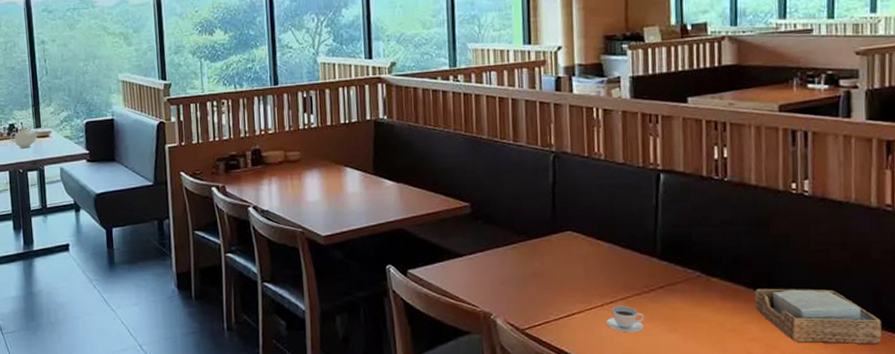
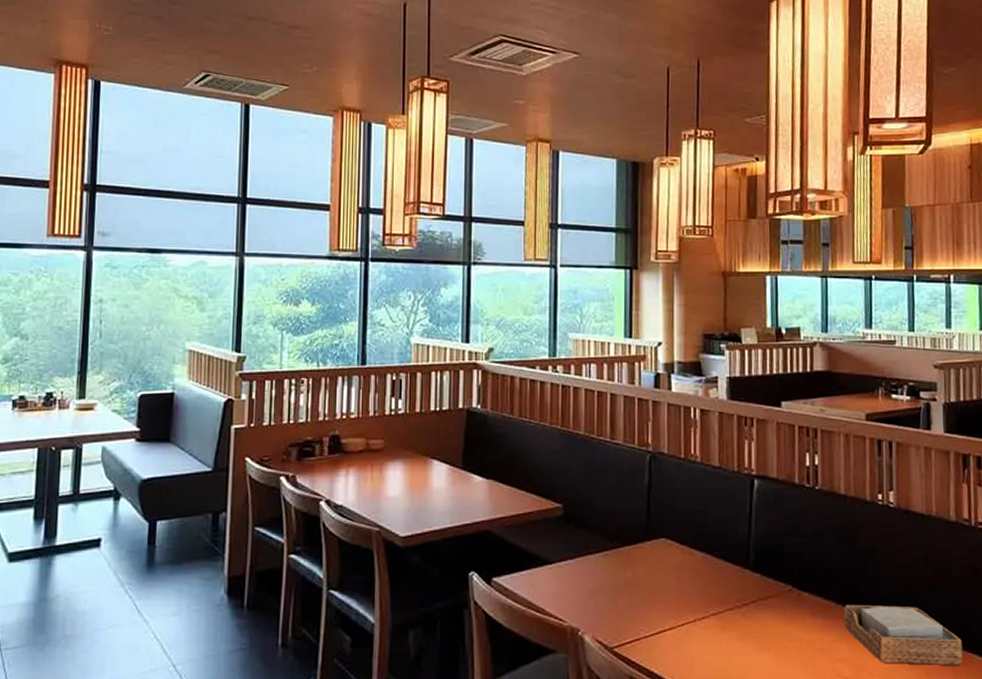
teapot: present [9,127,38,149] -> none [44,397,81,422]
teacup: present [607,305,644,333] -> none [698,621,736,652]

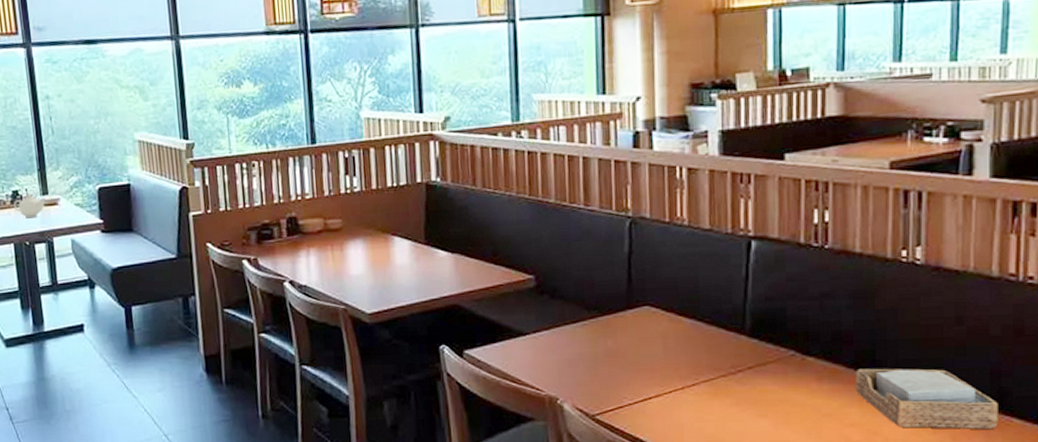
teapot: none [44,397,81,422] -> present [13,194,46,219]

